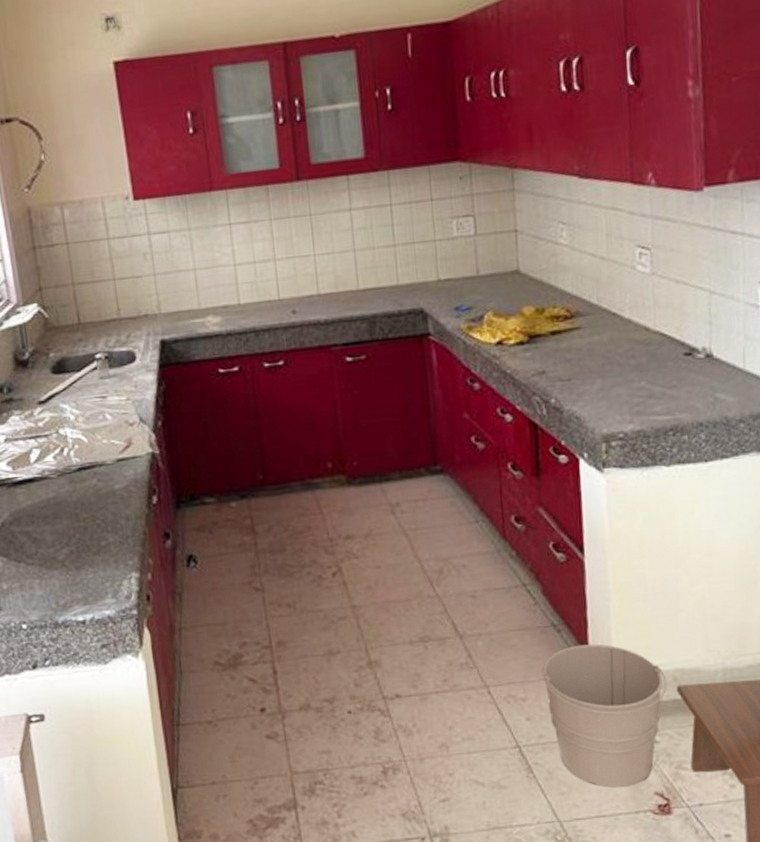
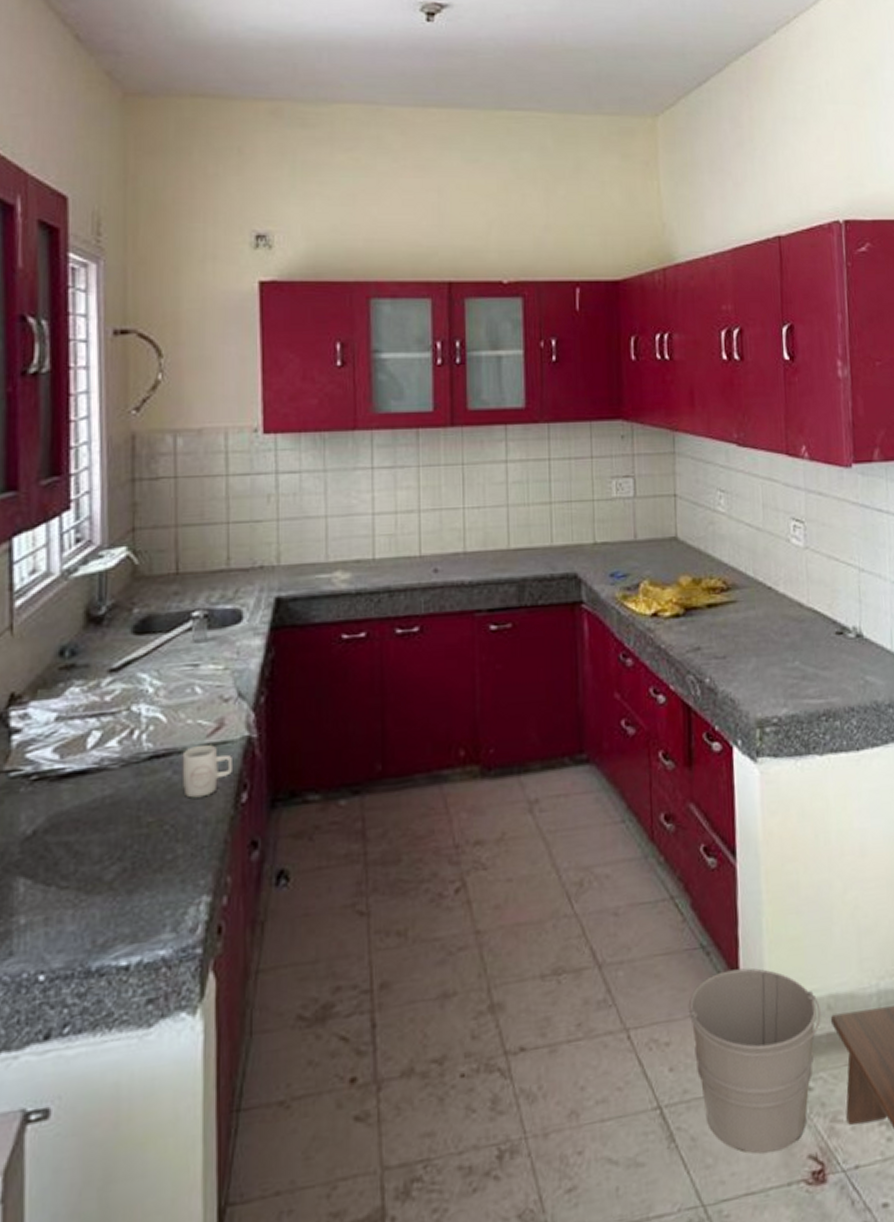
mug: none [102,459,144,500] -> present [182,744,234,798]

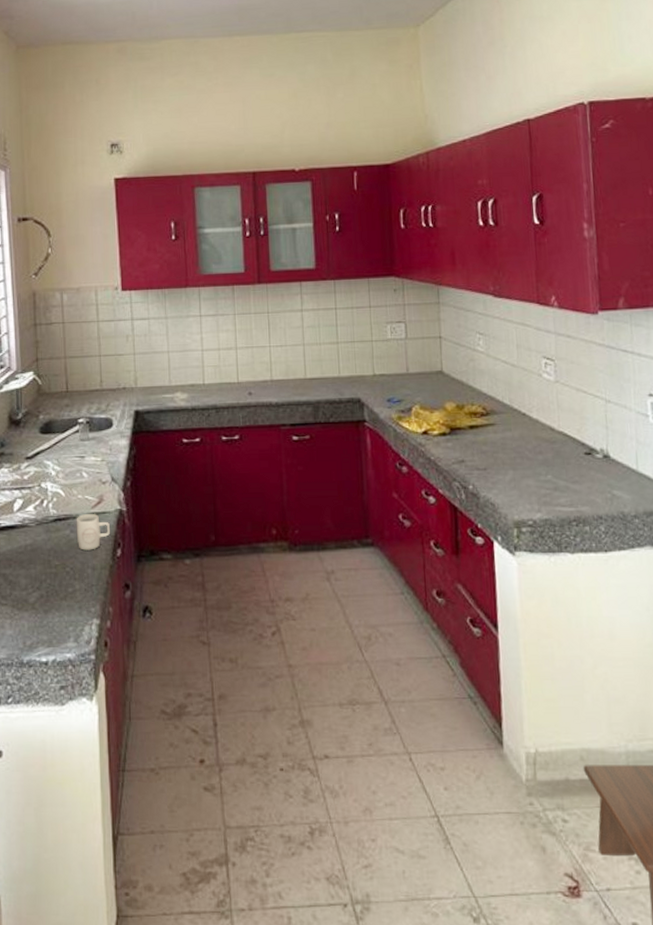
bucket: present [688,968,821,1154] -> none [459,718,575,866]

